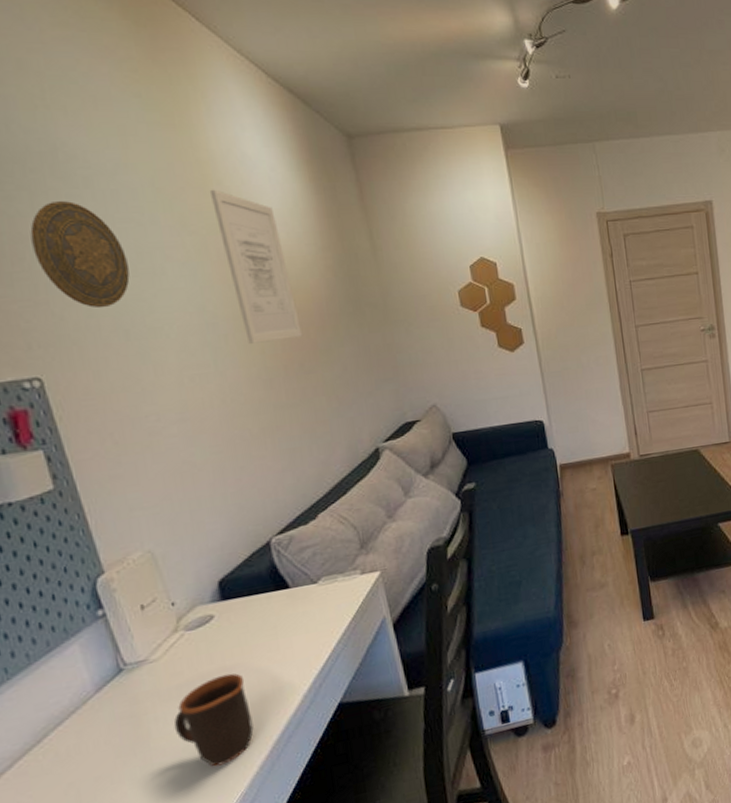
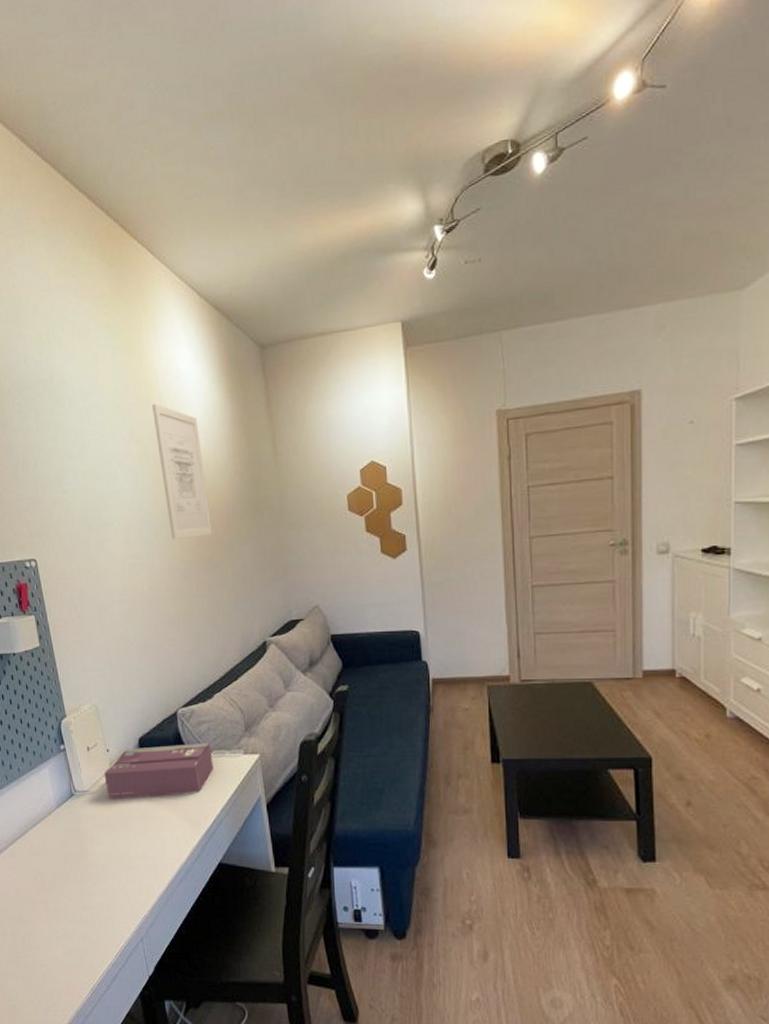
decorative plate: present [30,201,130,309] -> none [35,418,94,506]
tissue box: none [169,569,324,664] -> present [104,742,213,800]
mug: present [173,673,254,767] -> none [103,816,156,889]

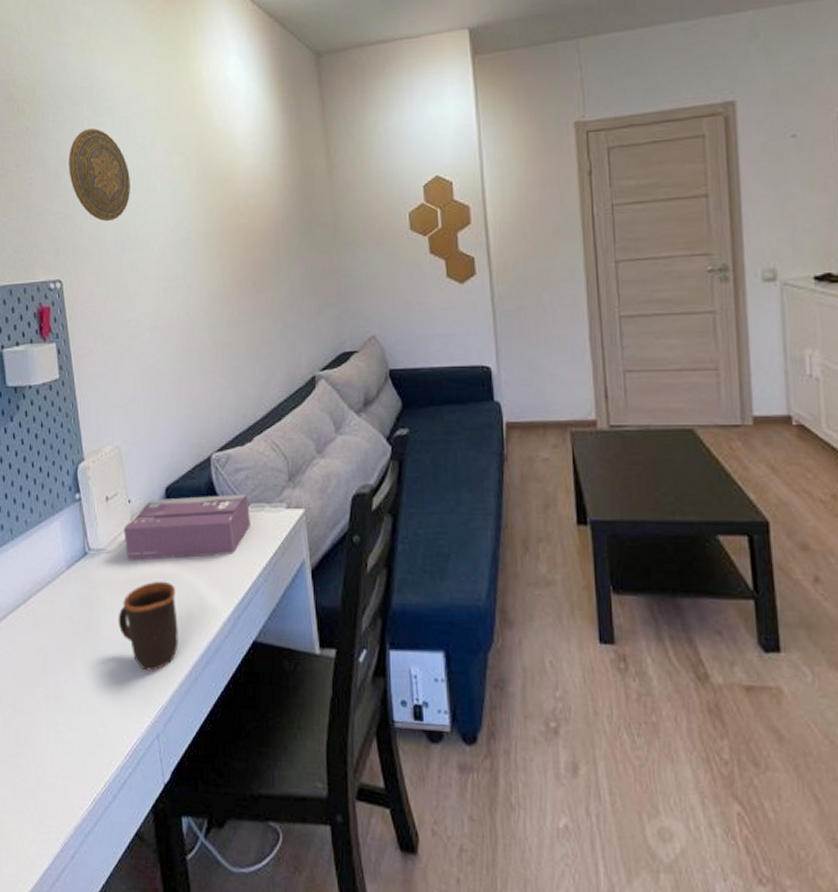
decorative plate: none [35,418,94,506] -> present [69,128,130,222]
mug: none [103,816,156,889] -> present [118,581,179,671]
wall art: present [151,403,213,539] -> none [196,113,259,260]

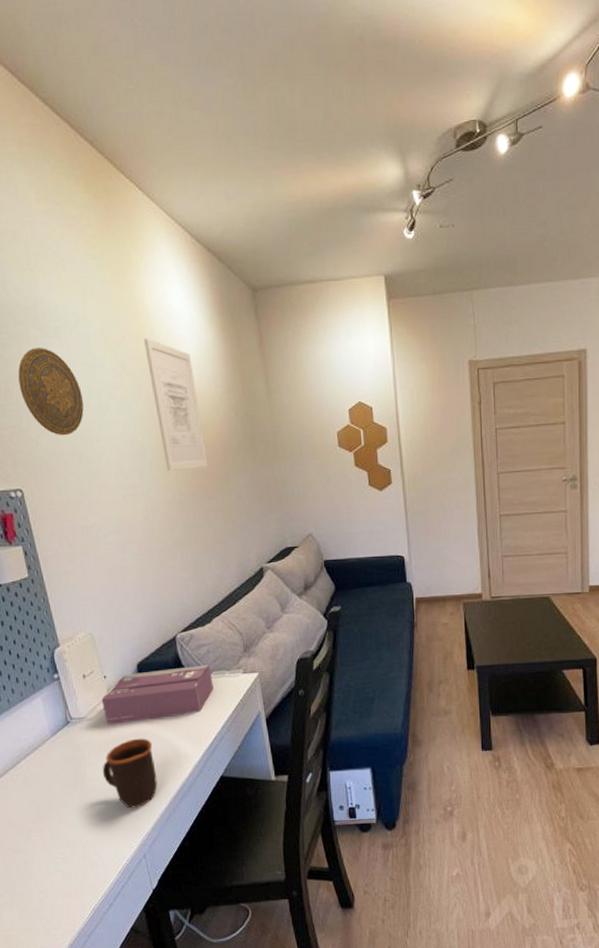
wall art: none [196,113,259,260] -> present [143,338,209,471]

